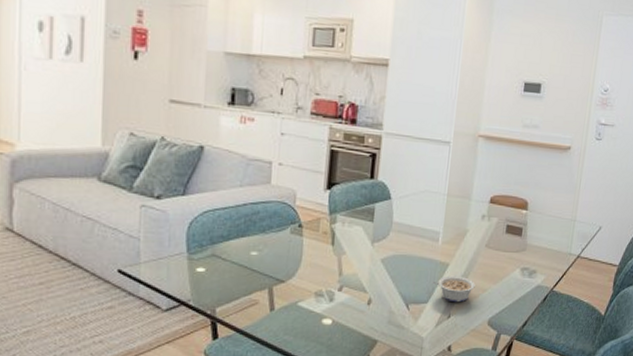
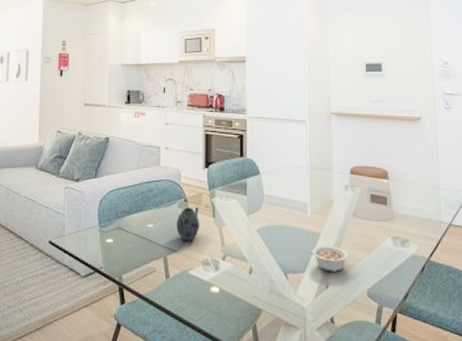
teapot: none [286,234,316,271] -> present [176,207,200,241]

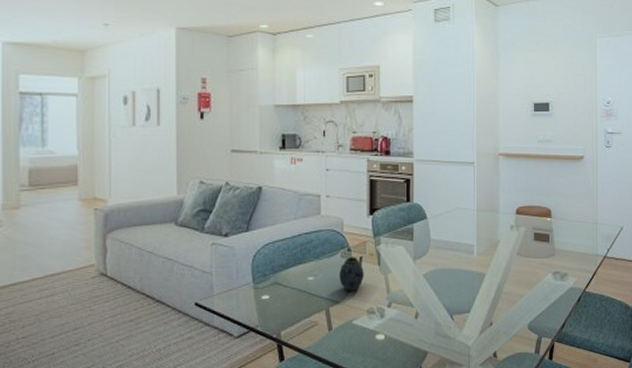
legume: present [306,245,349,273] -> none [472,284,512,310]

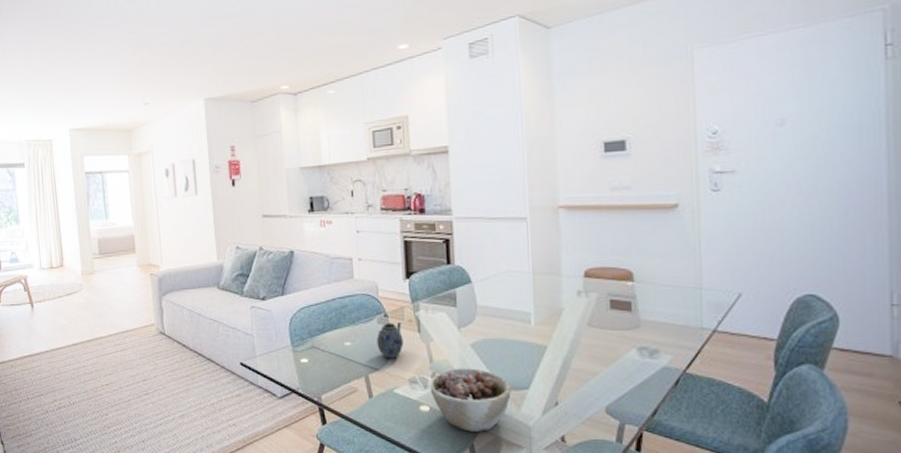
bowl: none [386,296,455,356] -> present [429,368,511,432]

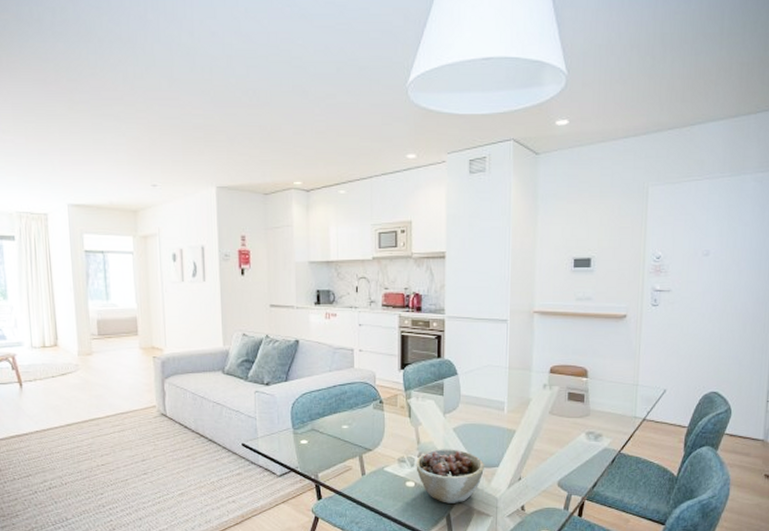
teapot: present [377,323,404,359] -> none [372,409,395,440]

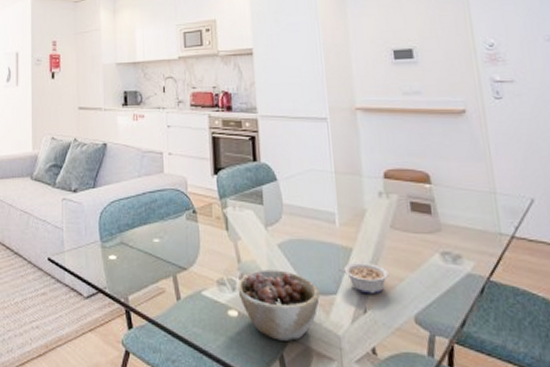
legume: none [501,441,543,466] -> present [337,262,389,295]

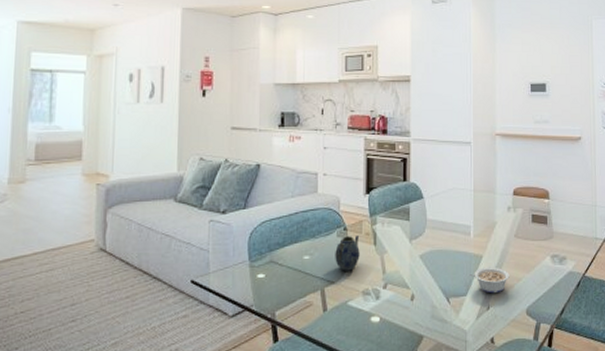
teapot: none [185,220,212,258] -> present [335,236,360,271]
bowl: present [238,269,320,341] -> none [381,278,452,340]

